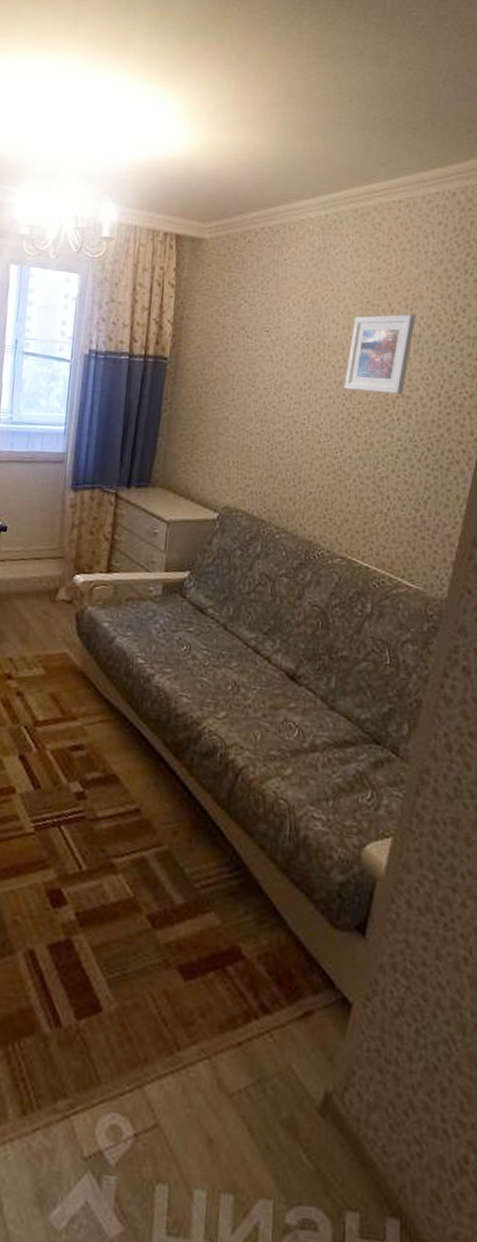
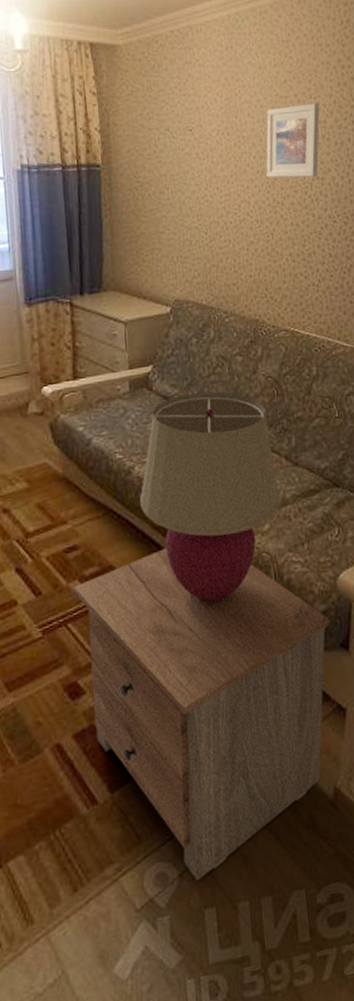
nightstand: none [71,769,347,1149] -> present [73,548,330,882]
table lamp: none [155,608,309,841] -> present [140,391,281,602]

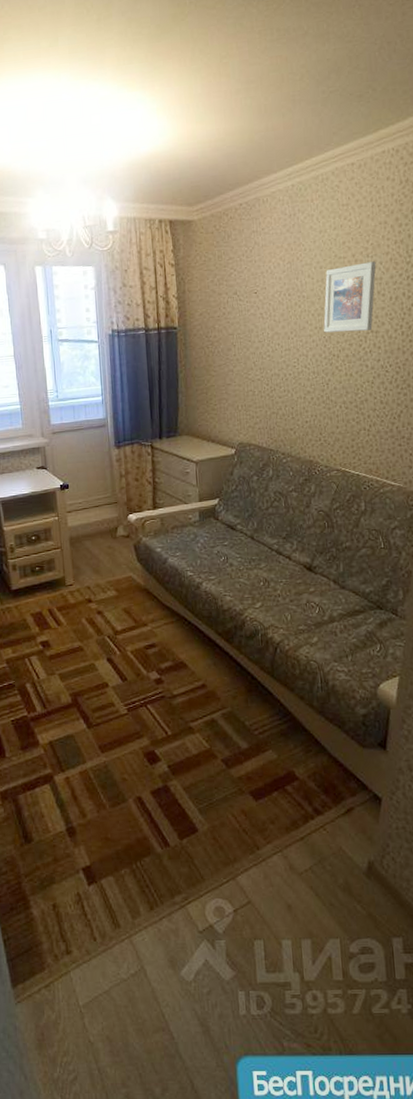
nightstand: present [73,548,330,882] -> none [152,651,370,918]
table lamp: present [140,391,281,602] -> none [206,522,328,698]

